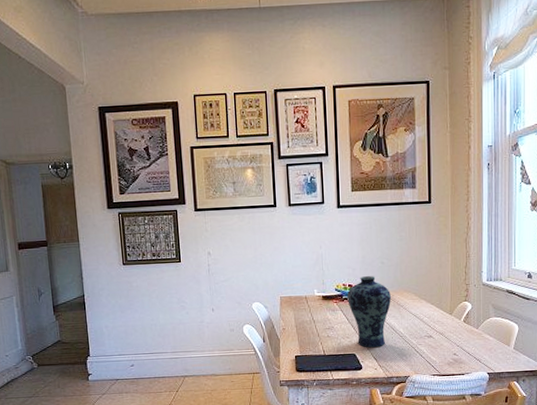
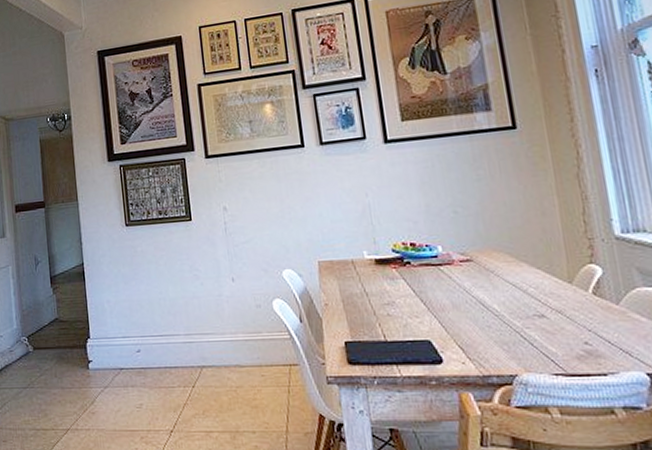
vase: present [347,276,392,348] -> none [409,230,475,332]

